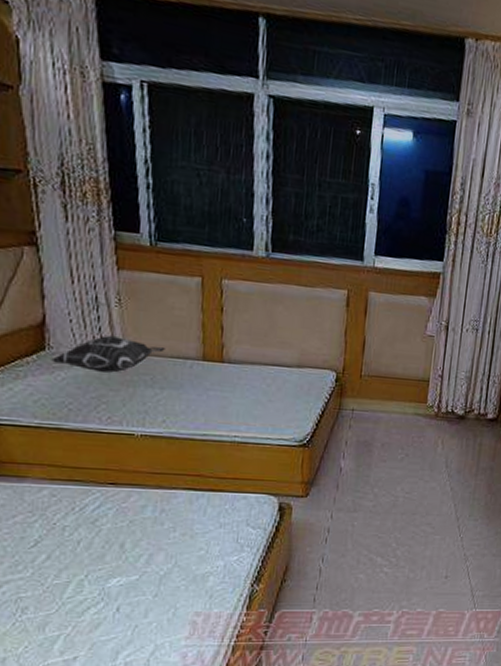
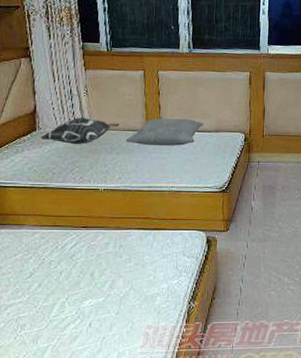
pillow: none [172,343,282,383] -> present [125,118,204,146]

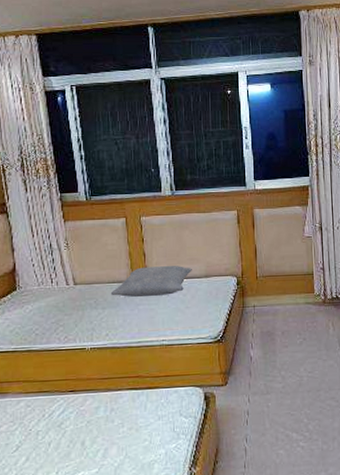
decorative pillow: present [40,118,120,144] -> none [21,272,103,302]

